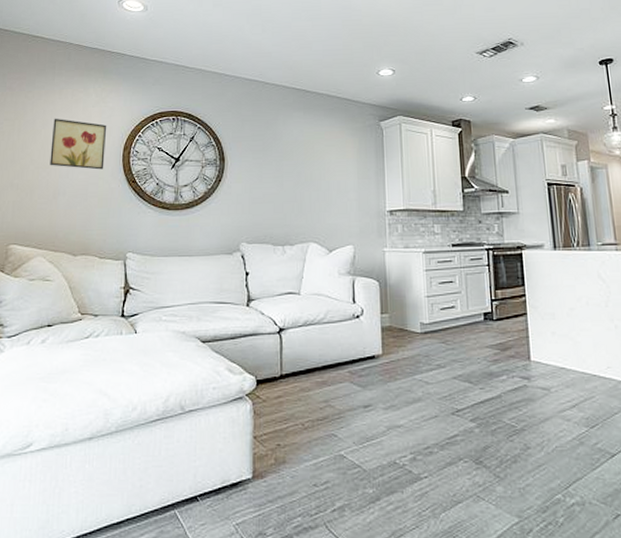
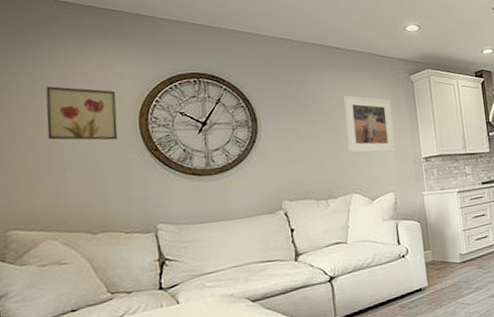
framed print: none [308,139,359,202] -> present [343,95,395,153]

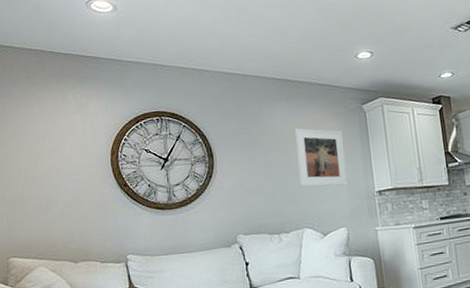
wall art: present [46,86,118,141] -> none [36,128,94,177]

